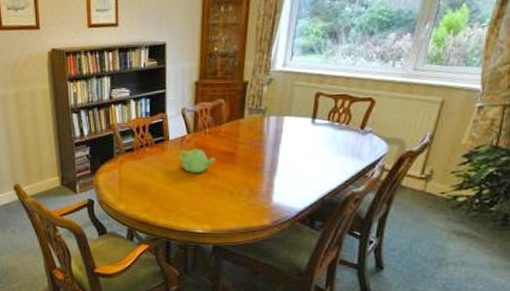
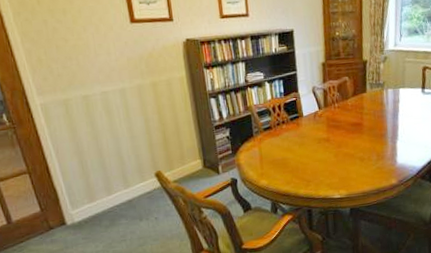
teapot: present [179,149,216,174] -> none [313,122,346,145]

